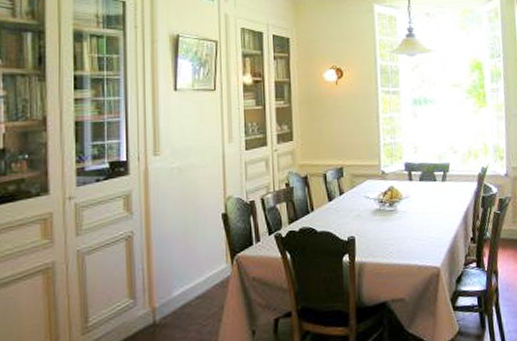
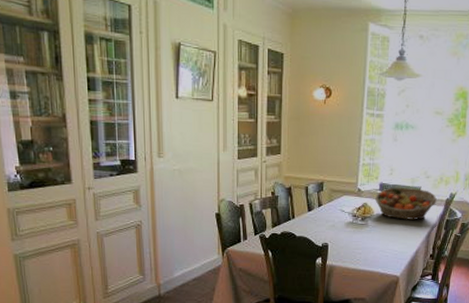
fruit basket: none [400,165,469,201] -> present [374,187,437,220]

